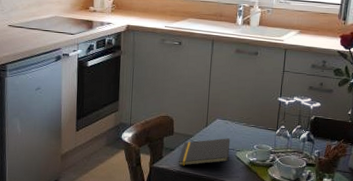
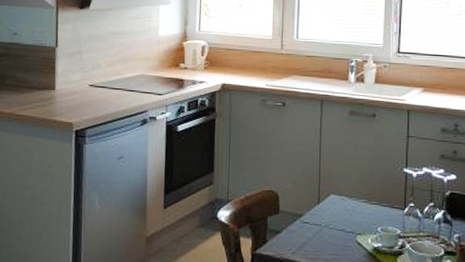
notepad: present [178,138,231,166] -> none [285,218,349,253]

